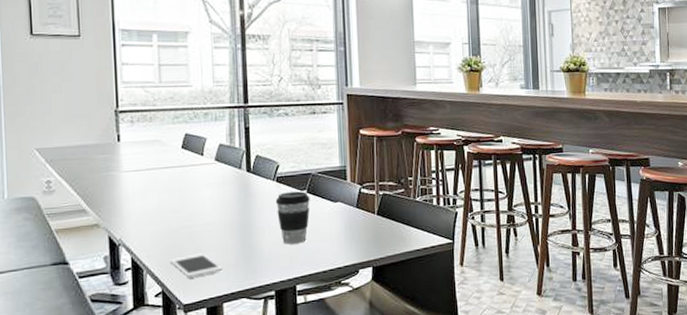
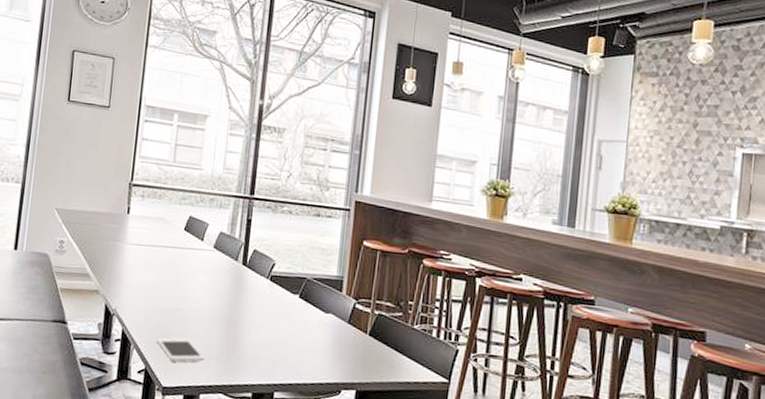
coffee cup: present [275,191,310,244] -> none [265,293,302,349]

